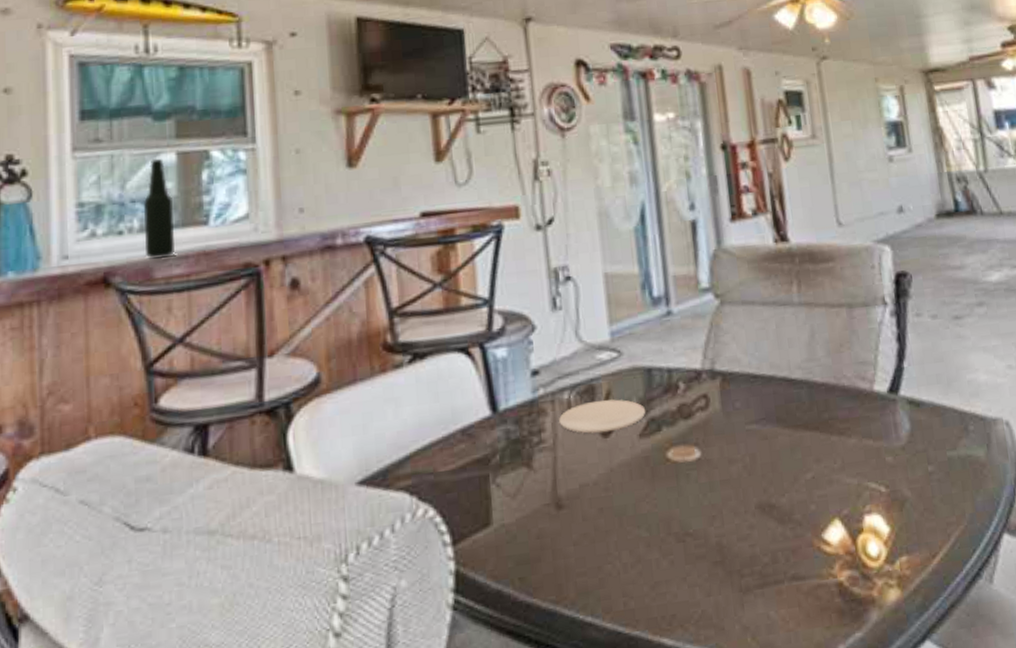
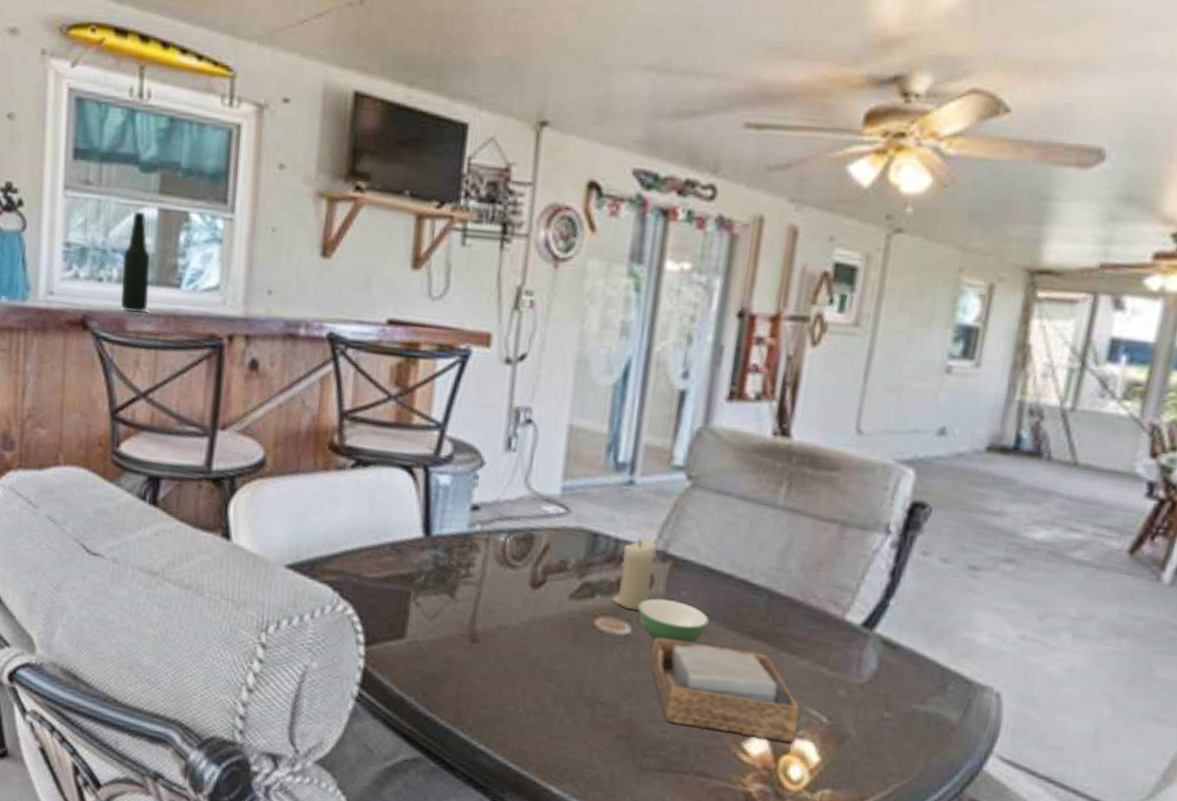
plate: present [559,399,646,434] -> none [490,549,583,586]
candle: none [676,362,710,434] -> present [612,539,657,611]
bowl: none [700,413,766,457] -> present [637,598,710,644]
napkin holder: none [722,442,864,535] -> present [650,638,800,743]

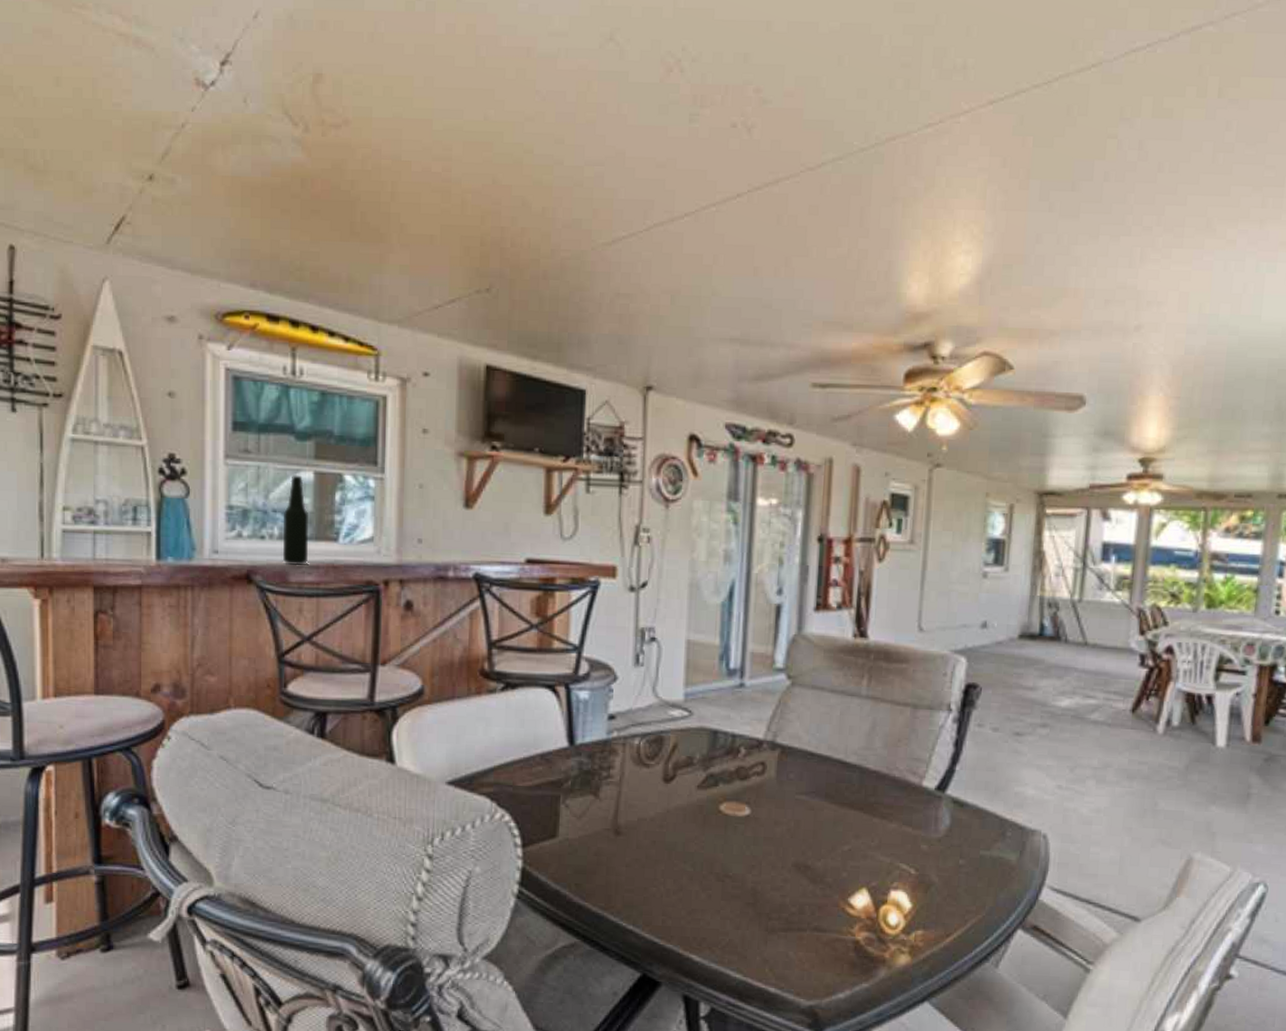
candle: present [612,539,657,611] -> none [733,733,766,794]
bowl: present [637,598,710,644] -> none [754,782,815,818]
napkin holder: present [650,638,800,743] -> none [768,816,892,895]

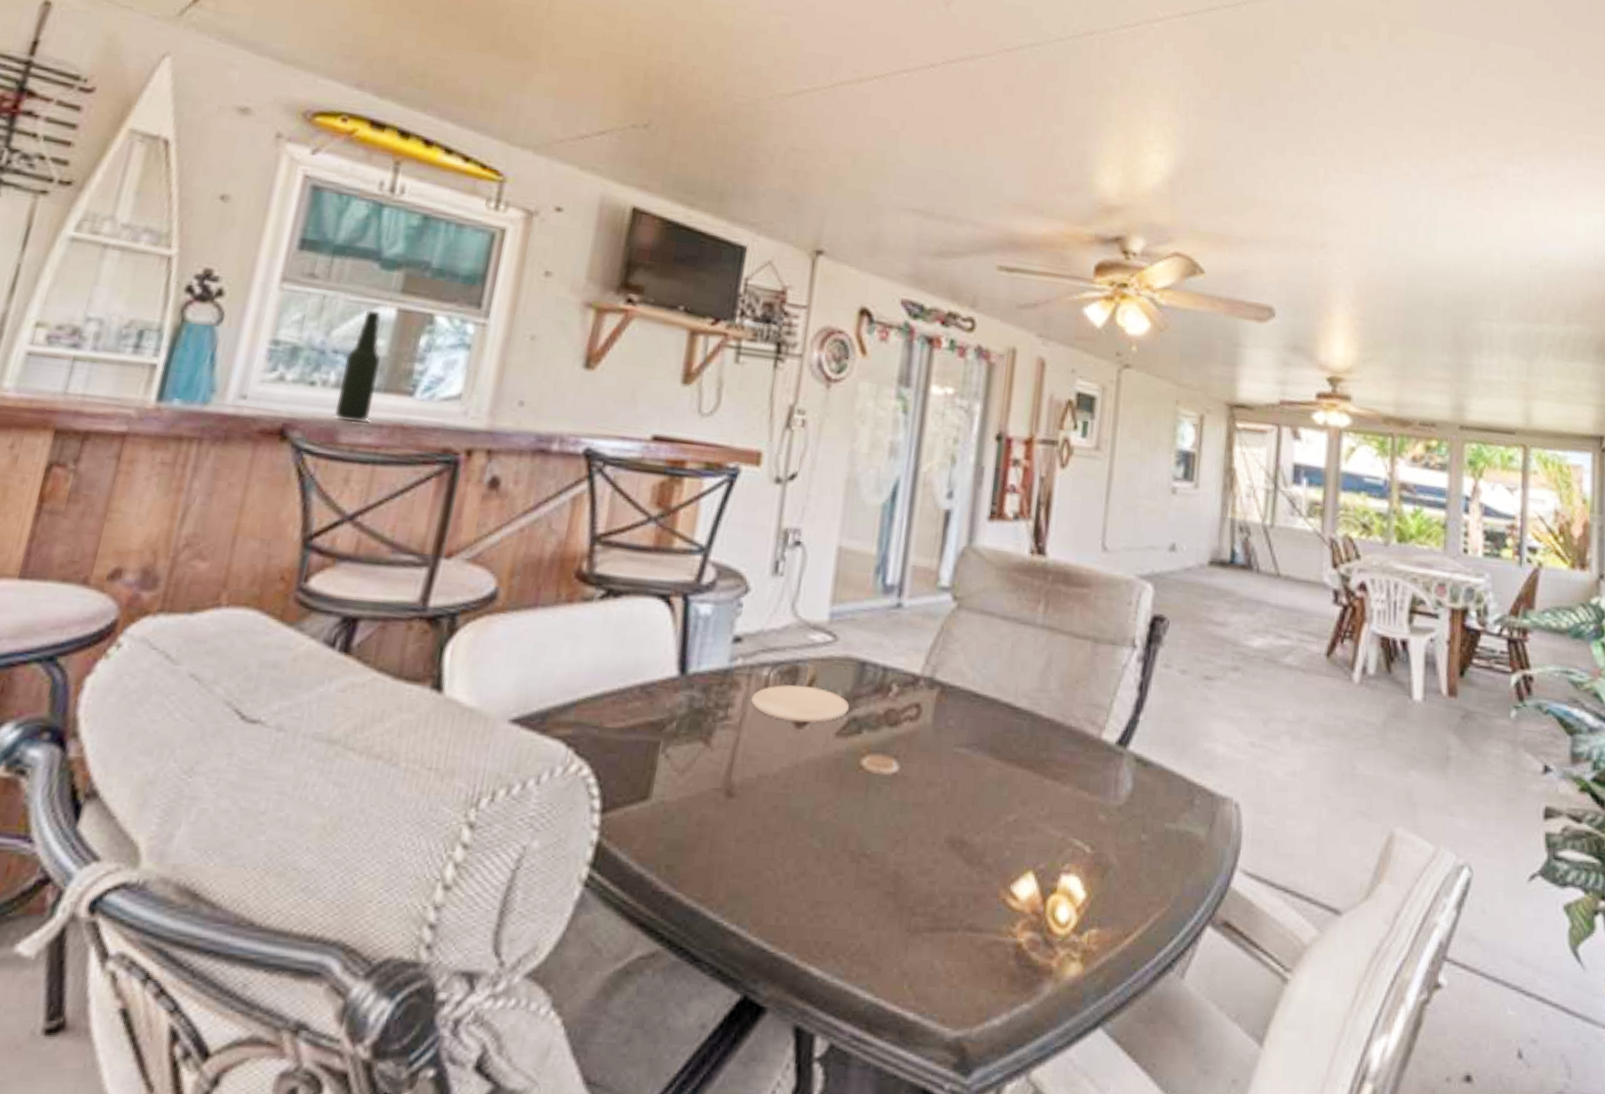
plate: none [627,750,707,779] -> present [751,684,850,723]

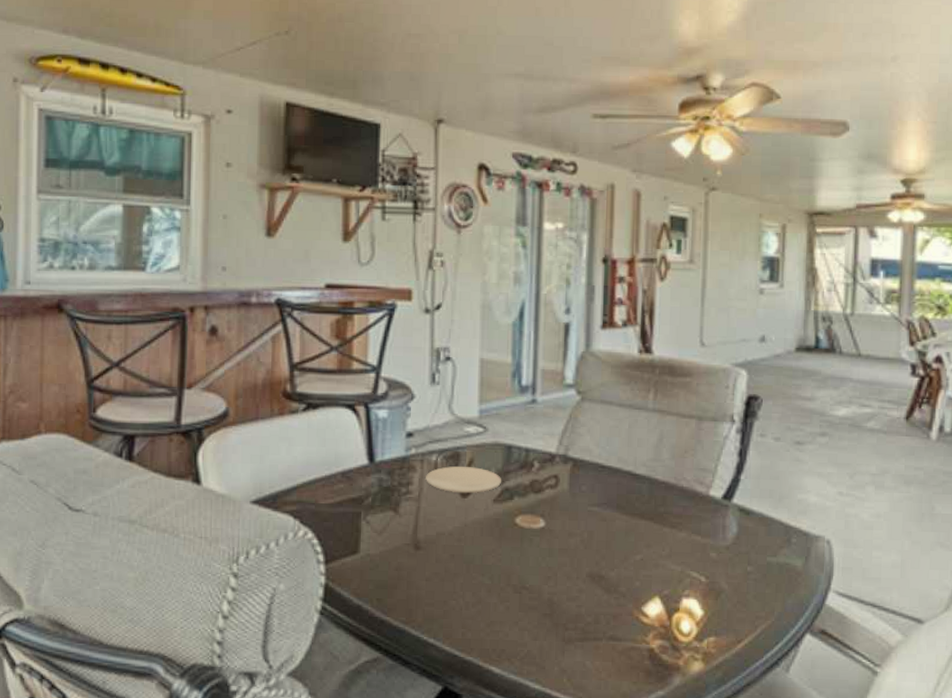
beer bottle: present [335,309,382,422] -> none [93,208,118,294]

